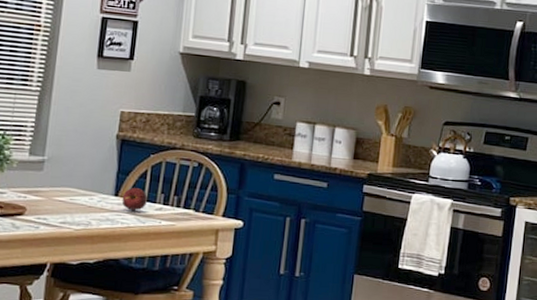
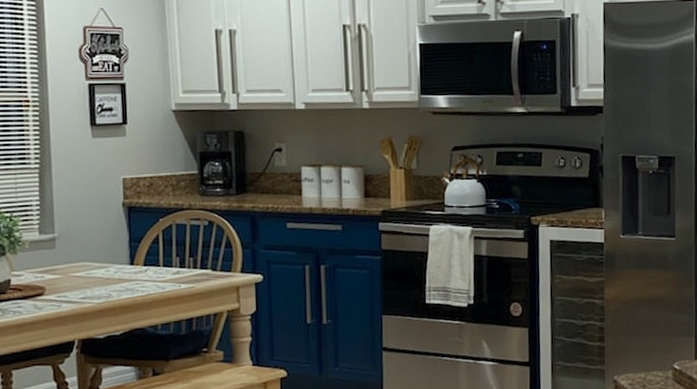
apple: present [122,188,147,211] -> none [138,254,163,277]

